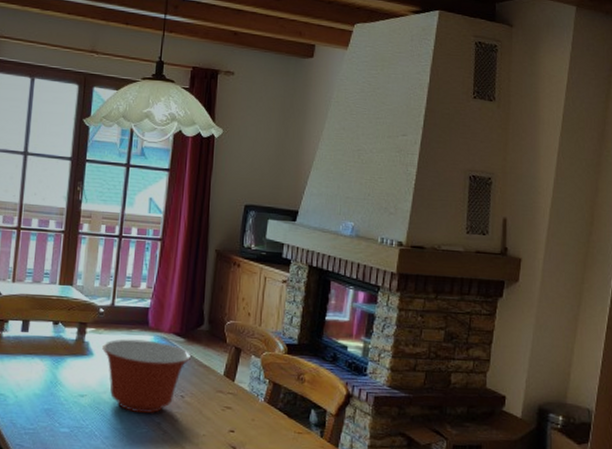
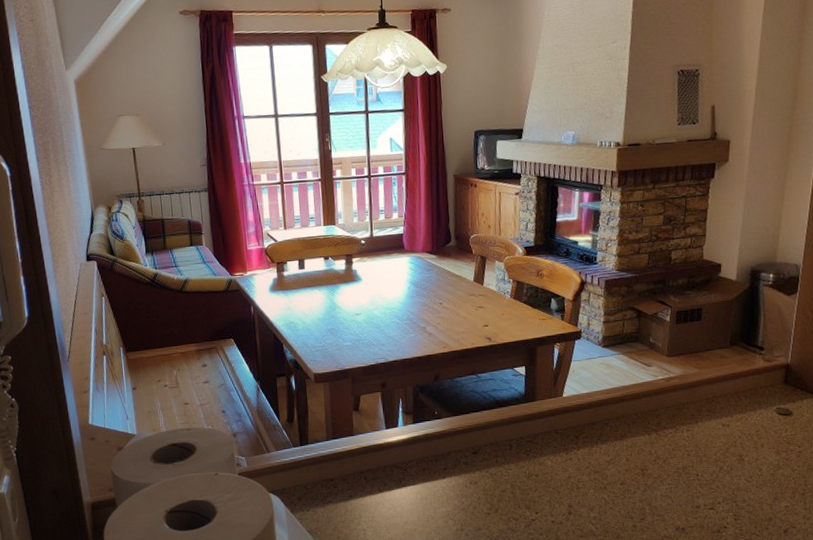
mixing bowl: present [102,339,191,414] -> none [368,261,444,322]

